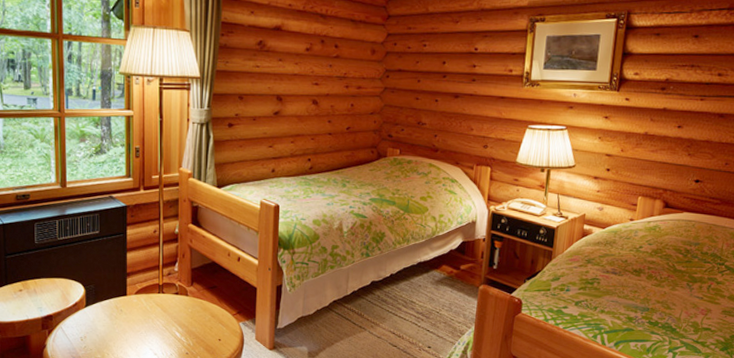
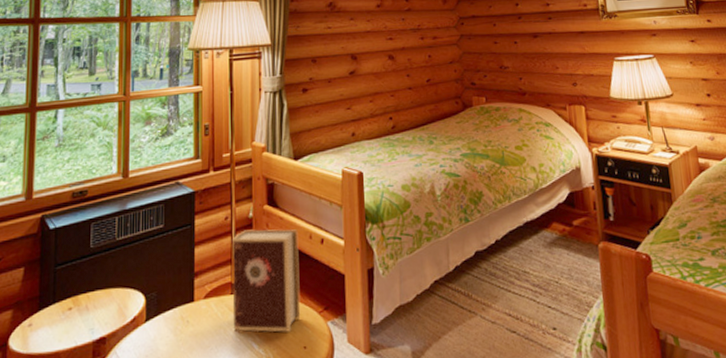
book: none [159,243,218,327] -> present [231,229,301,332]

